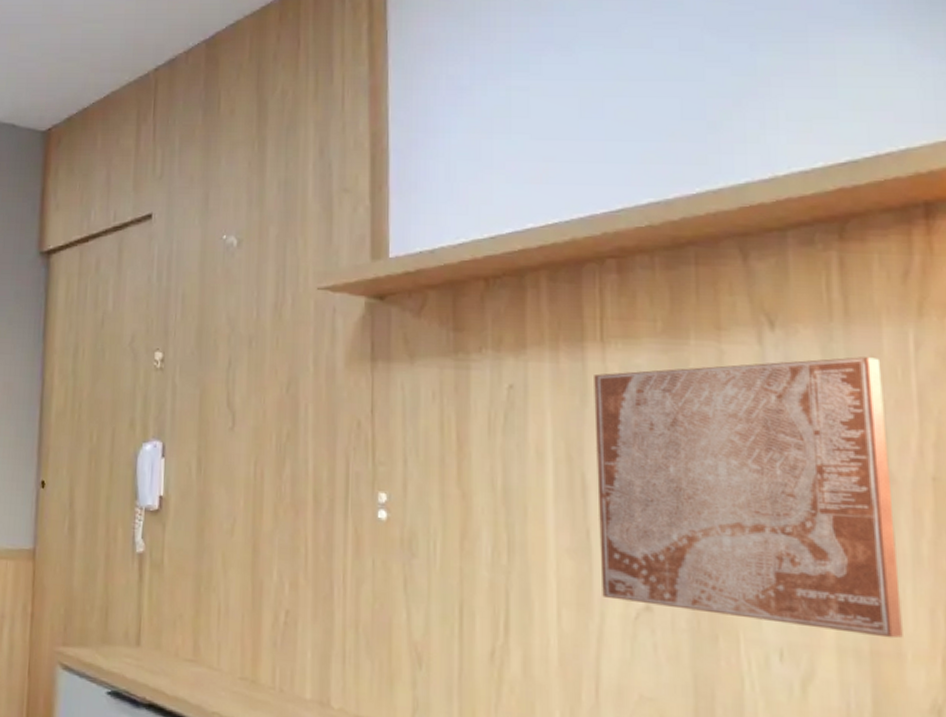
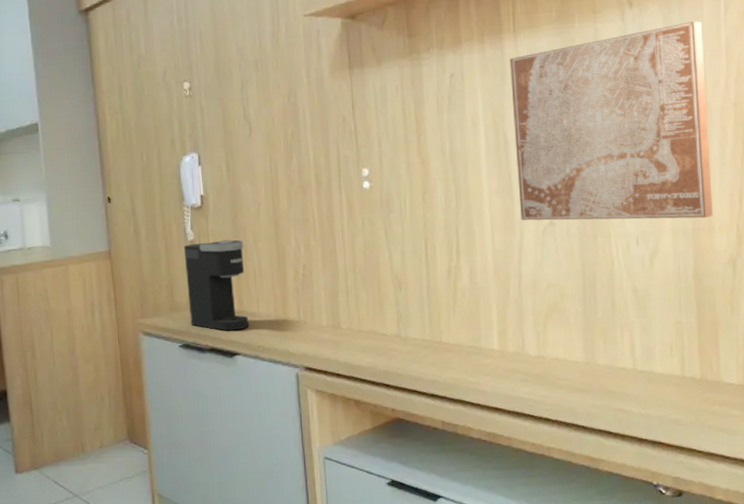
coffee maker: none [126,557,208,685] -> present [183,239,249,331]

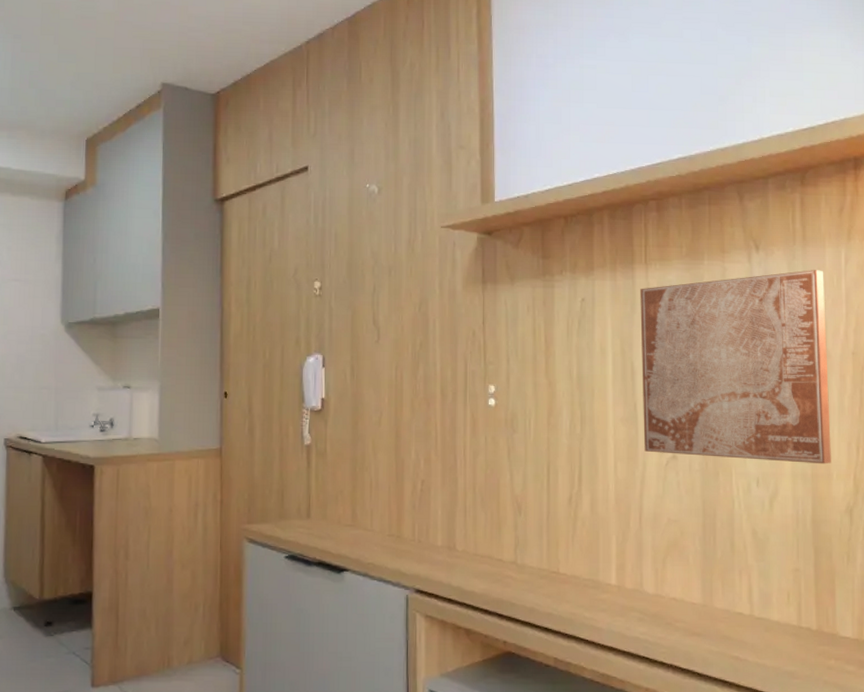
coffee maker: present [183,239,249,331] -> none [299,447,361,544]

